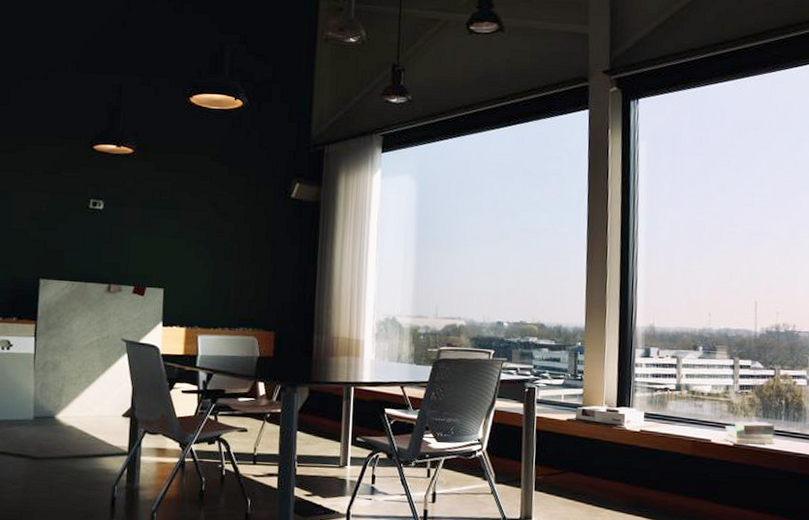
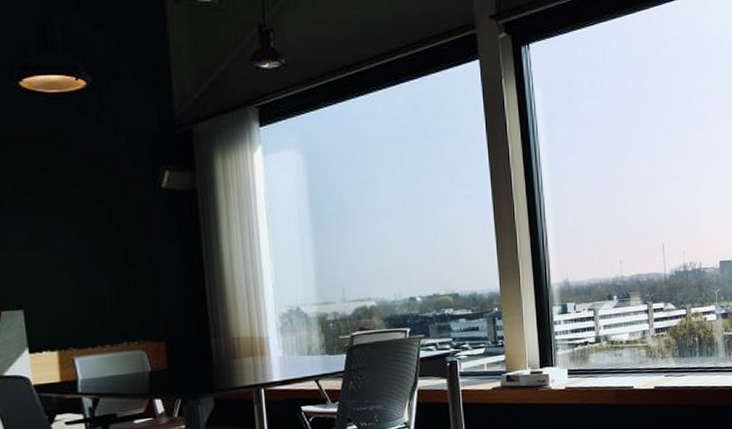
books: present [724,421,776,445] -> none [645,361,692,387]

